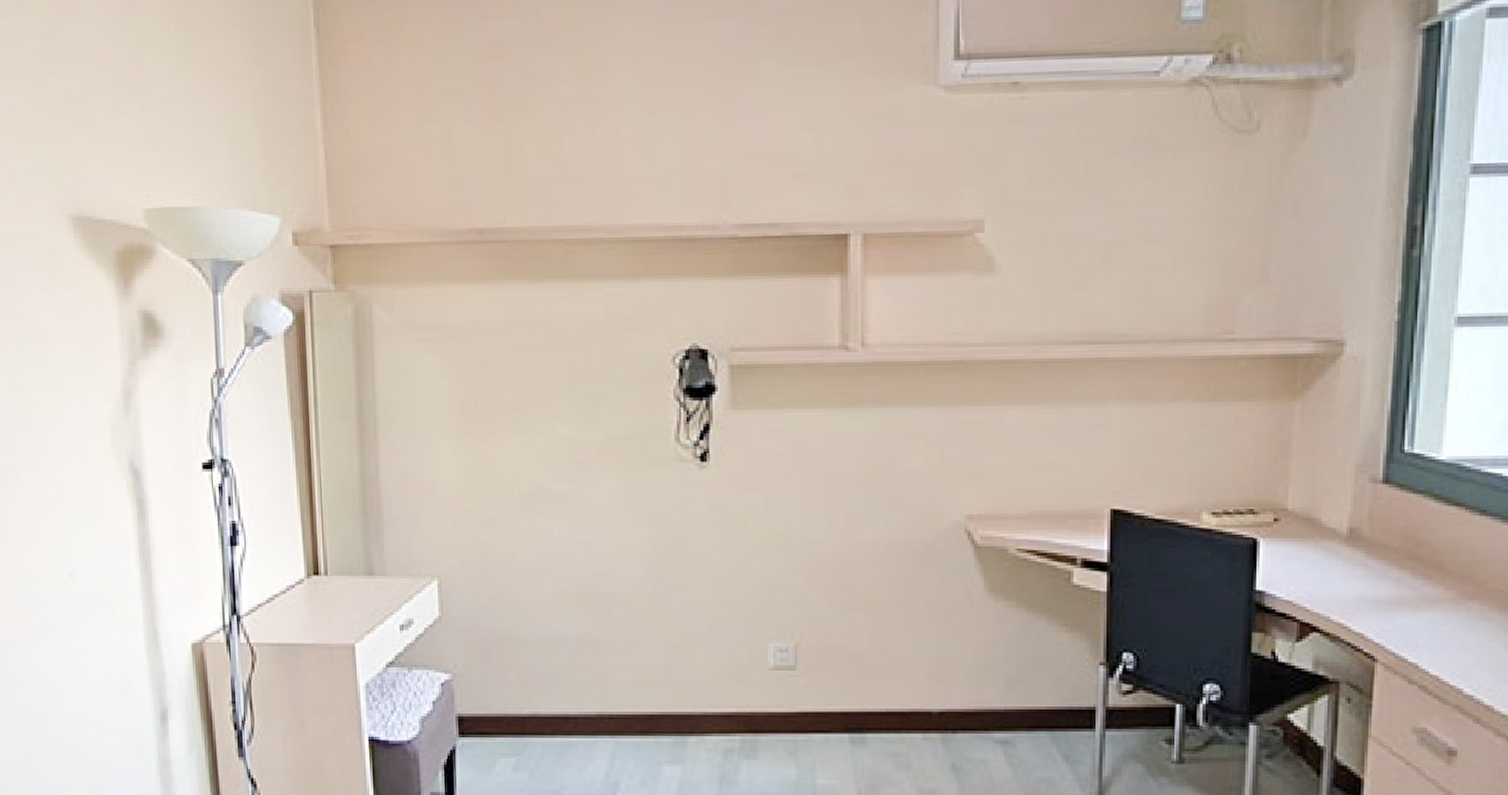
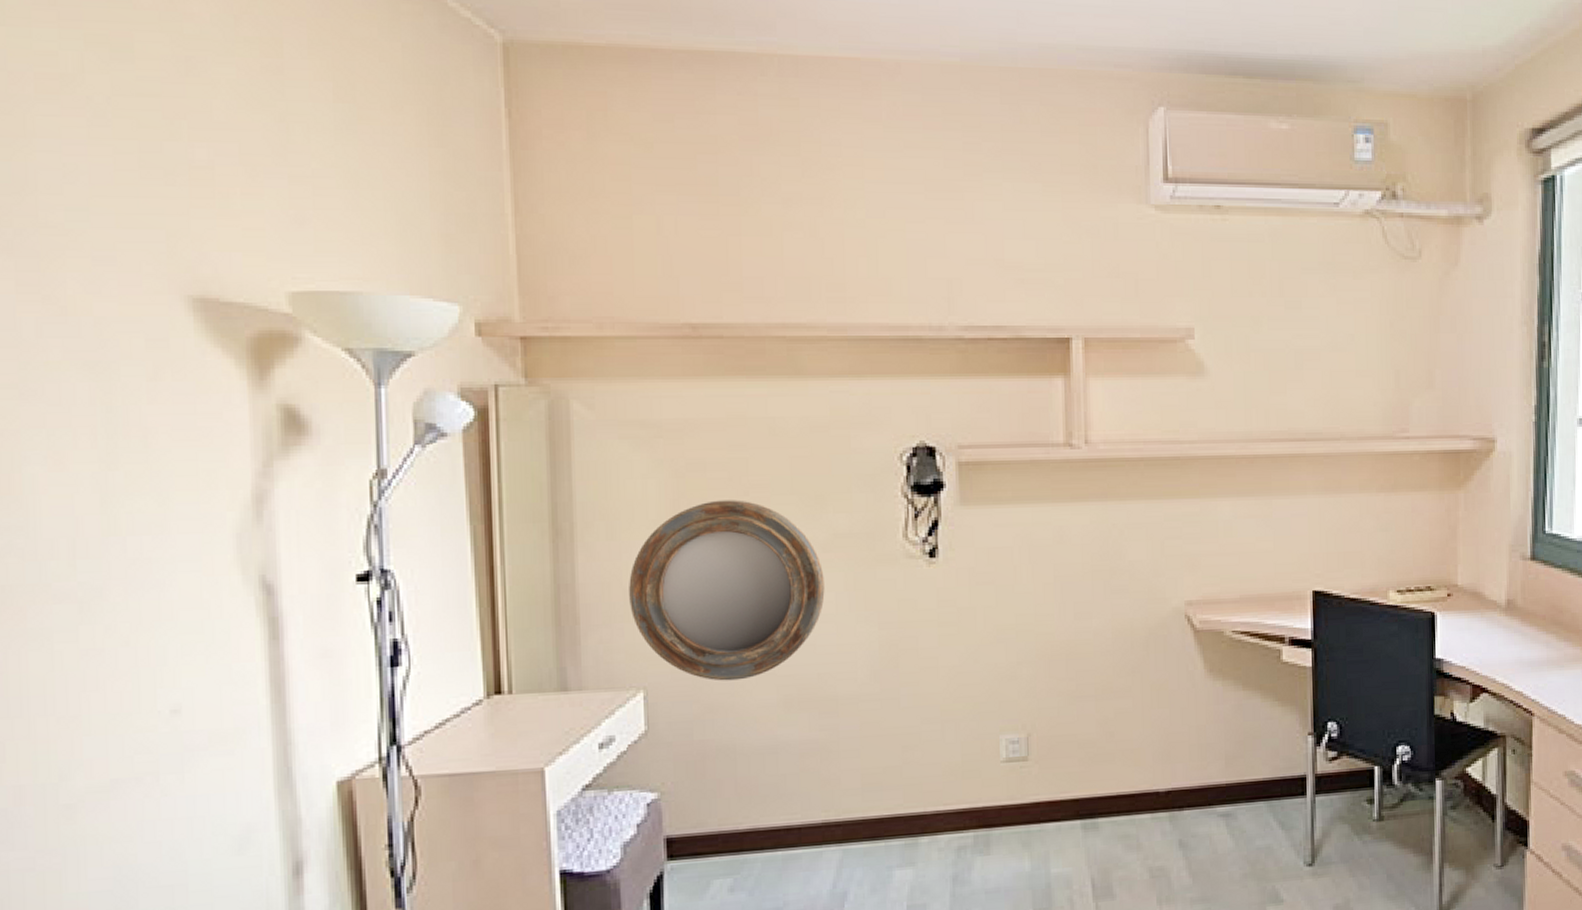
home mirror: none [424,400,600,574] -> present [629,500,825,681]

